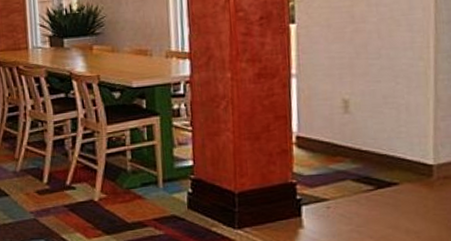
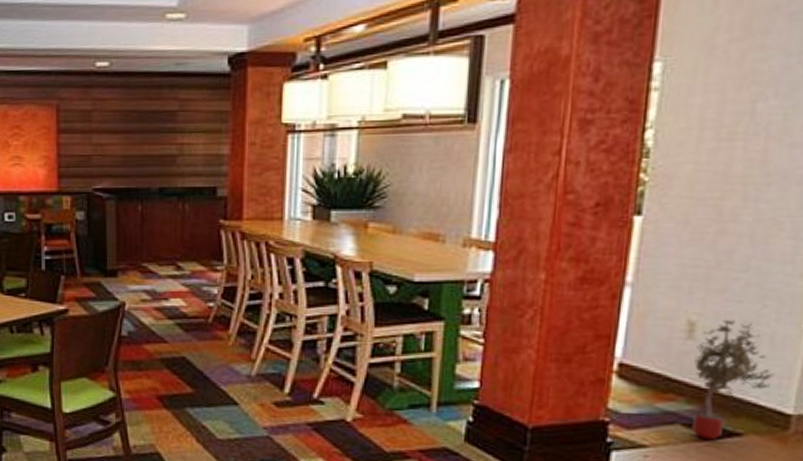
potted tree: none [352,96,414,191] -> present [691,320,775,441]

